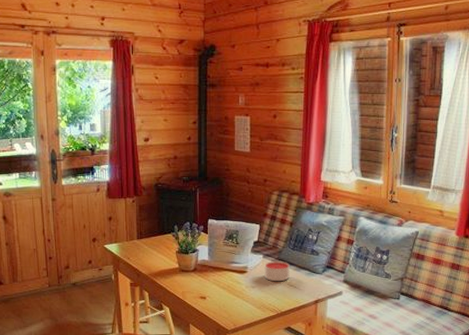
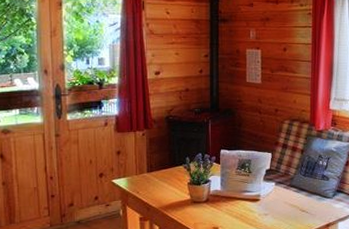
candle: present [264,261,290,282] -> none [277,188,301,208]

